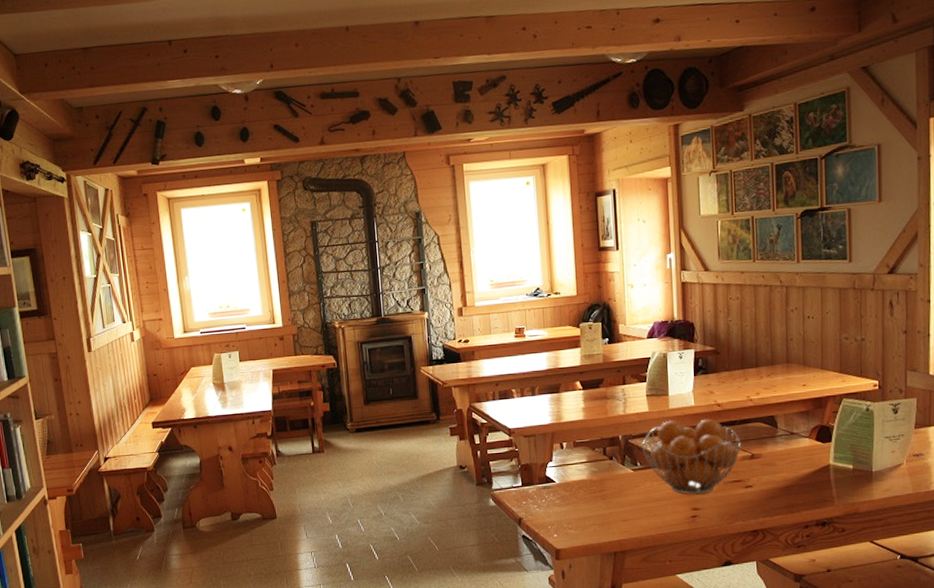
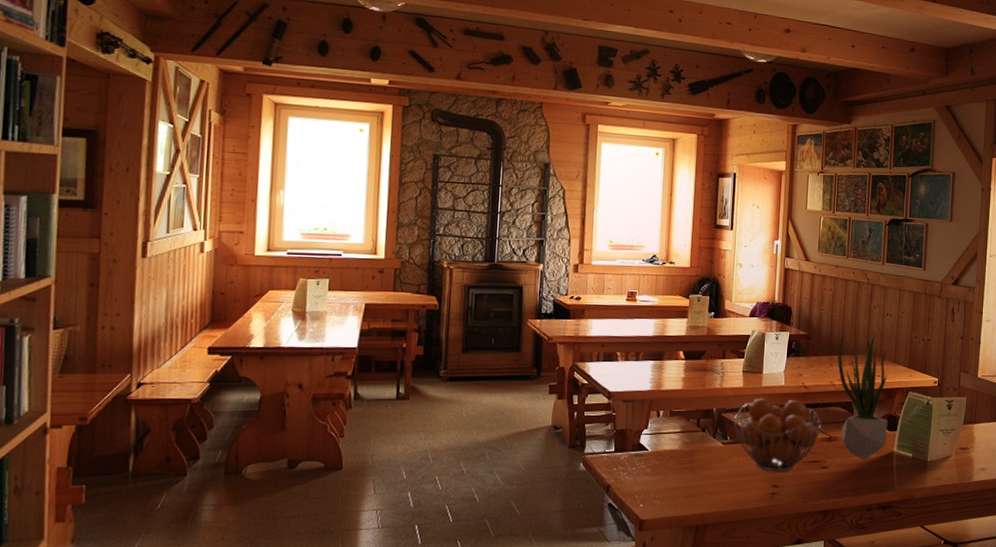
potted plant: none [753,339,820,475] -> present [838,333,888,459]

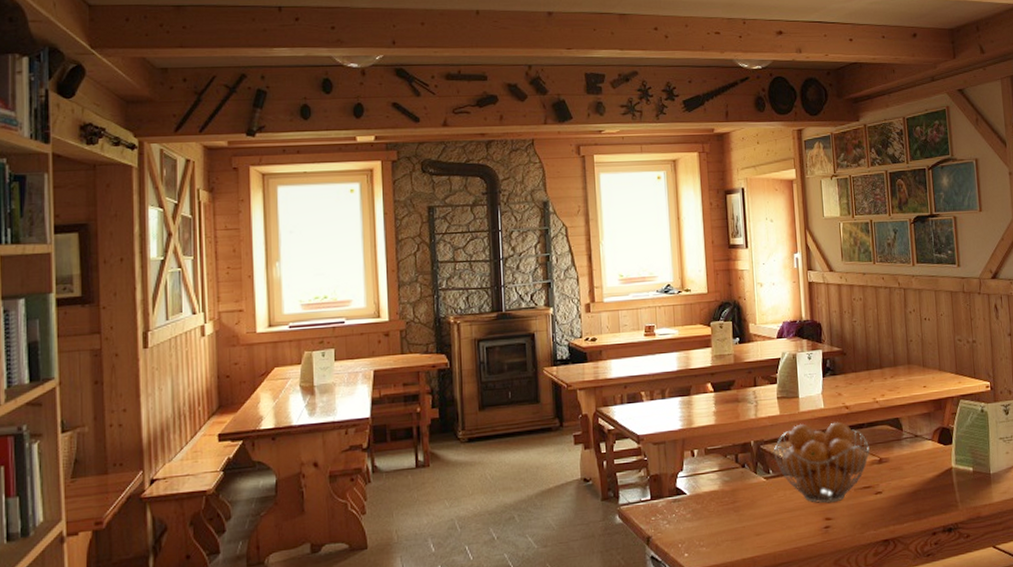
potted plant: present [838,333,888,459] -> none [877,340,943,479]

